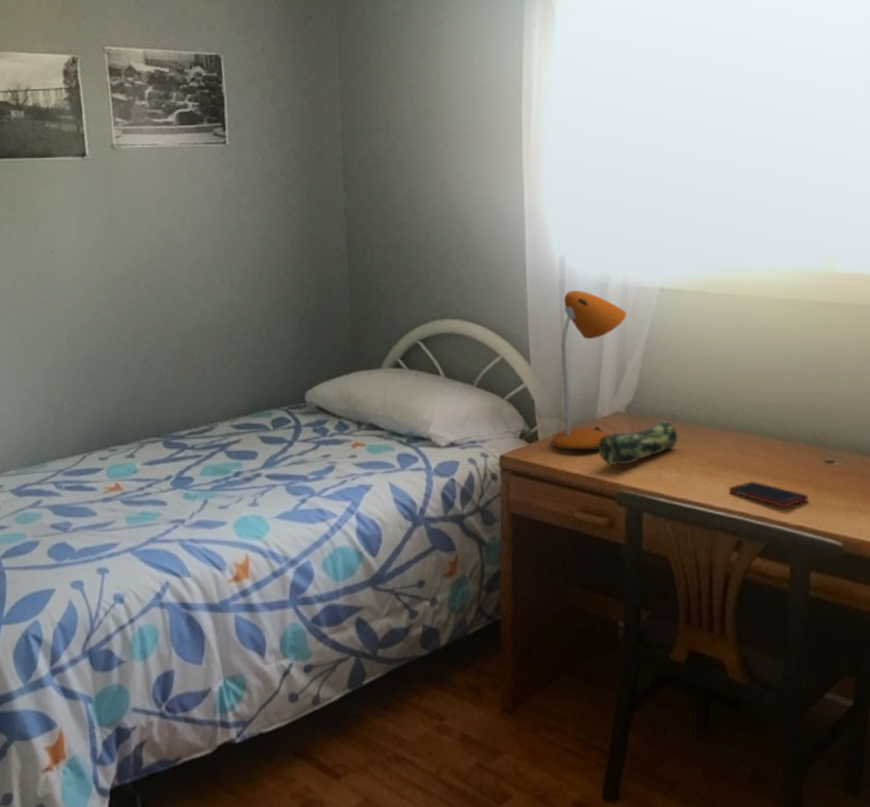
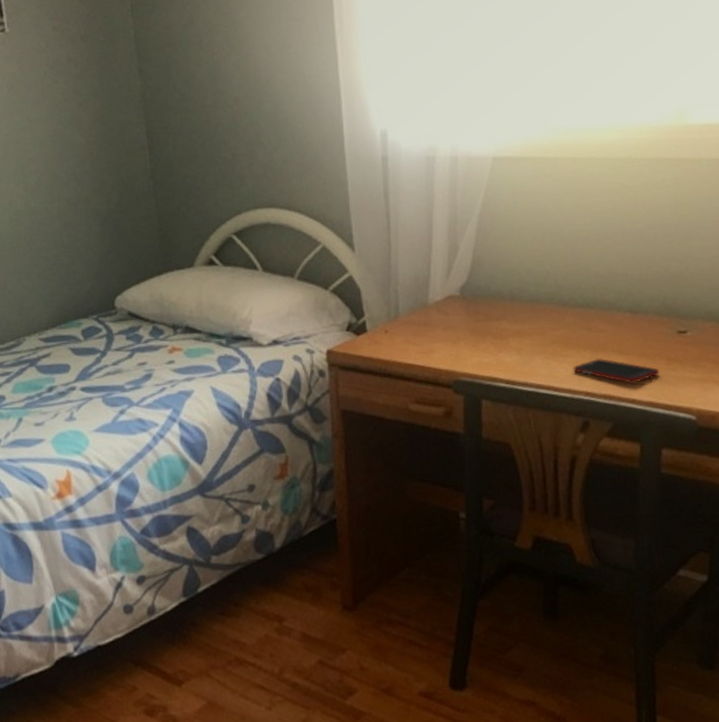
desk lamp: present [551,291,627,451] -> none [381,166,458,340]
pencil case: present [597,419,678,465] -> none [430,299,518,352]

